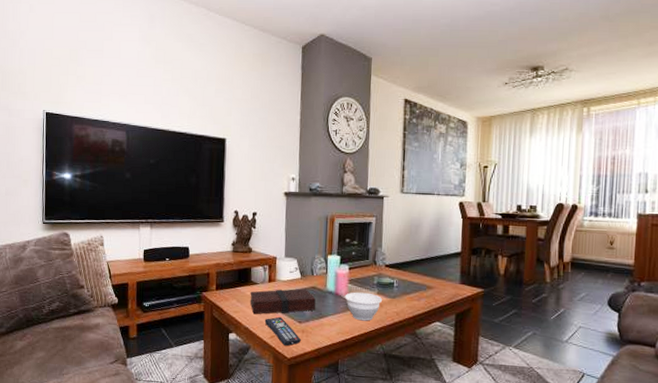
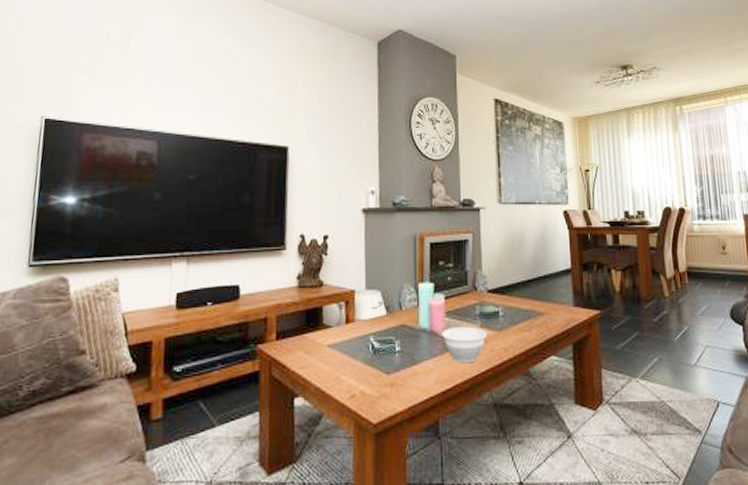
book: present [249,288,316,315] -> none [321,328,406,369]
remote control: present [264,316,301,346] -> none [341,368,390,408]

